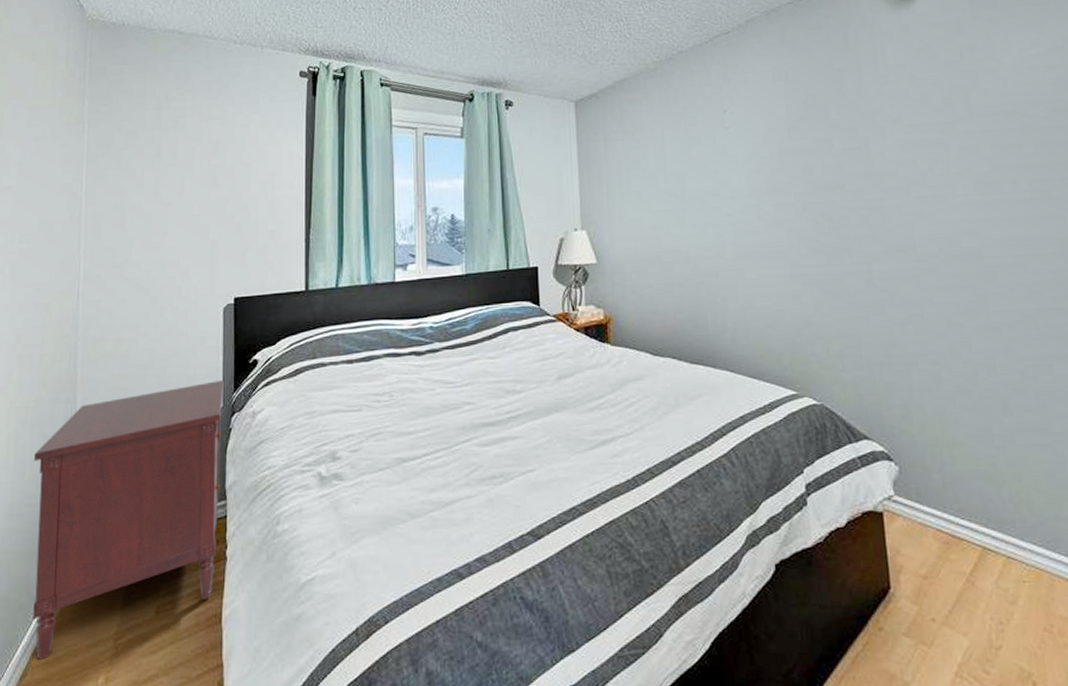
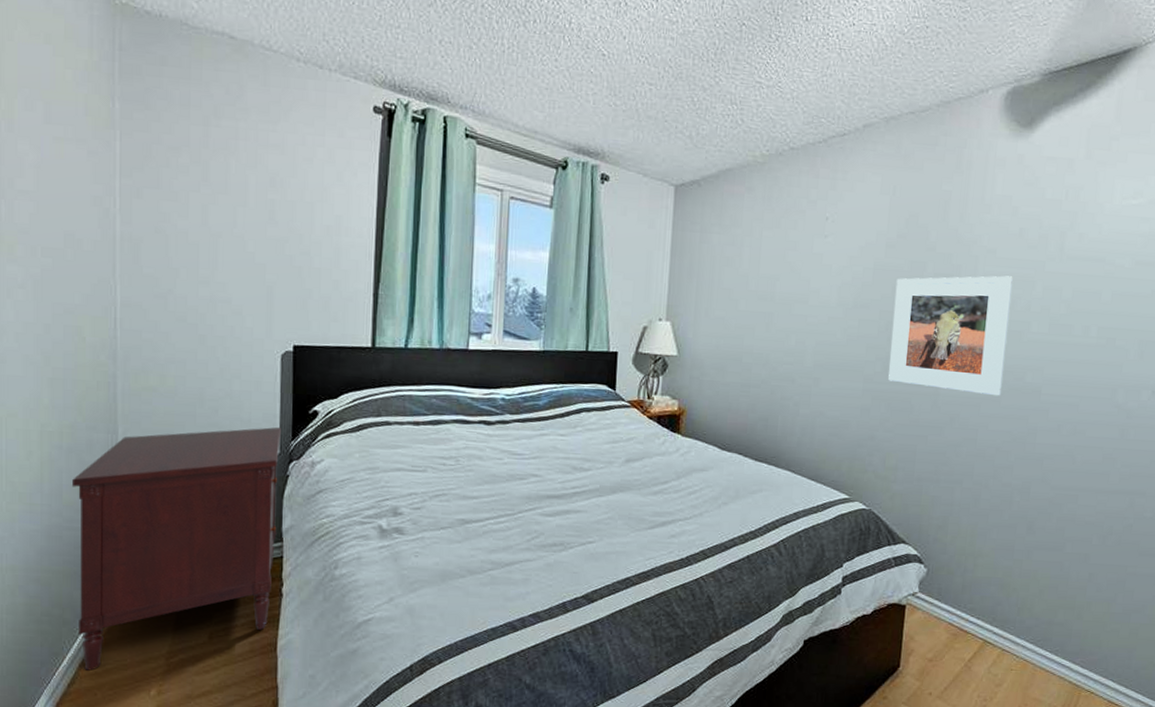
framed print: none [805,141,940,266] -> present [888,275,1013,396]

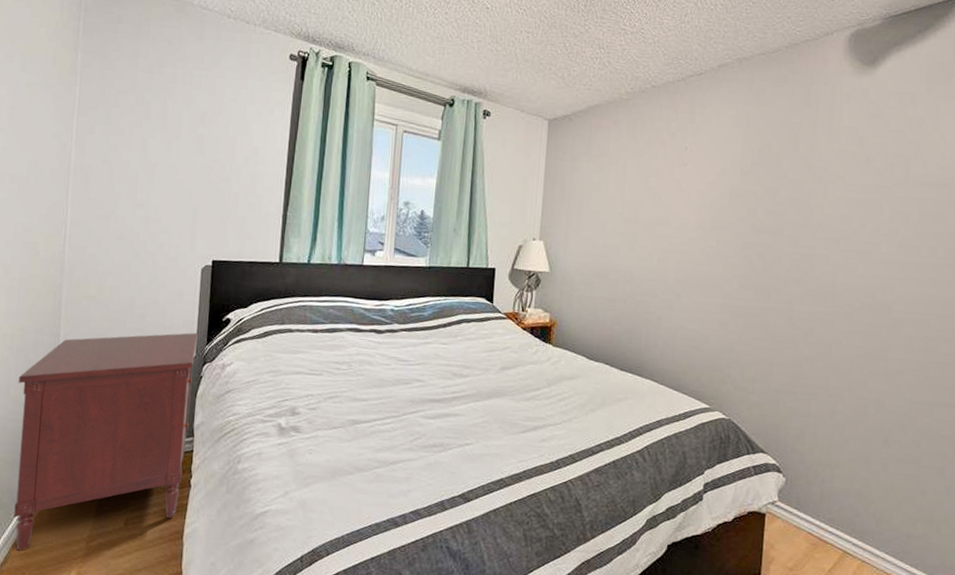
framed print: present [888,275,1013,396] -> none [745,200,861,313]

